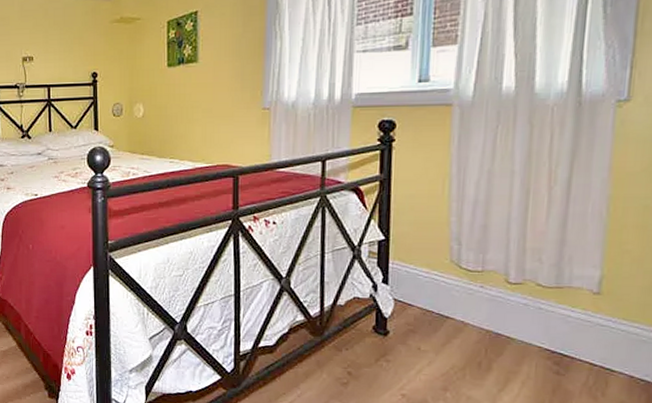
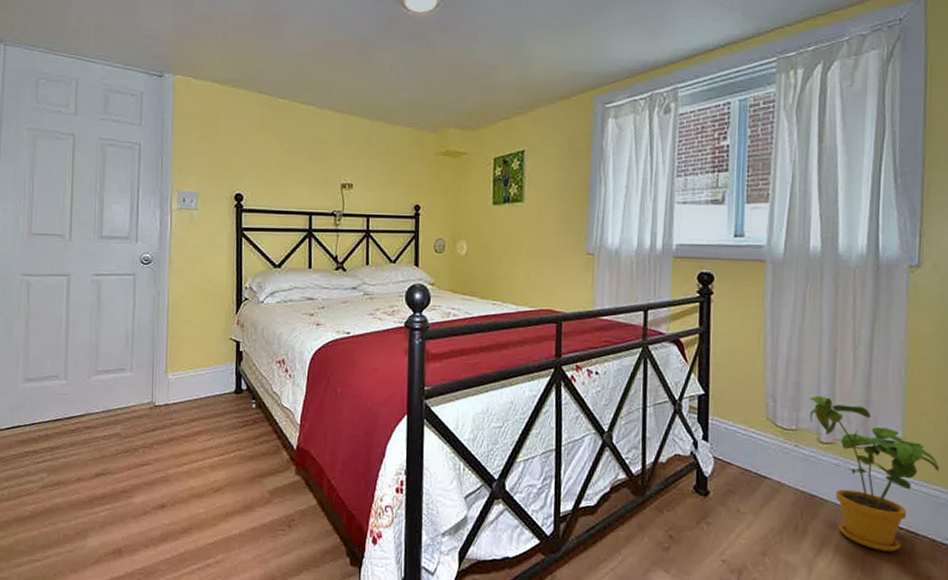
house plant: none [498,237,641,387] -> present [810,395,939,552]

